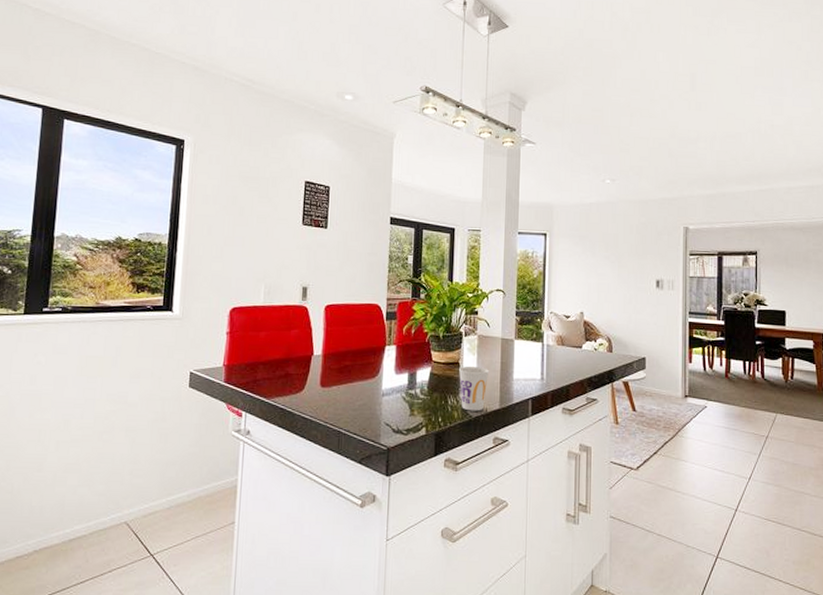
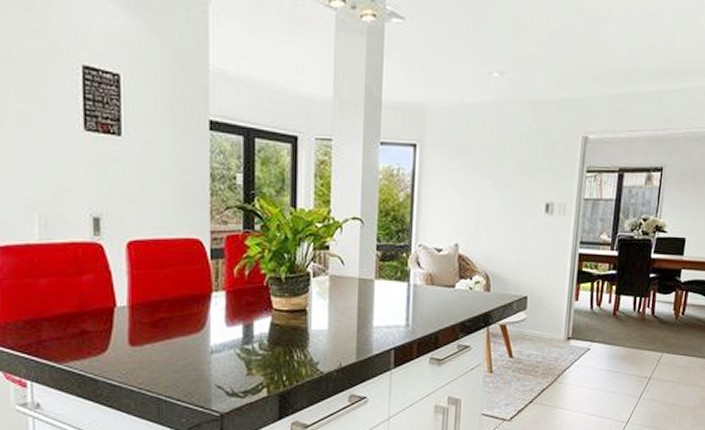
cup: present [459,366,490,411] -> none [307,314,344,366]

